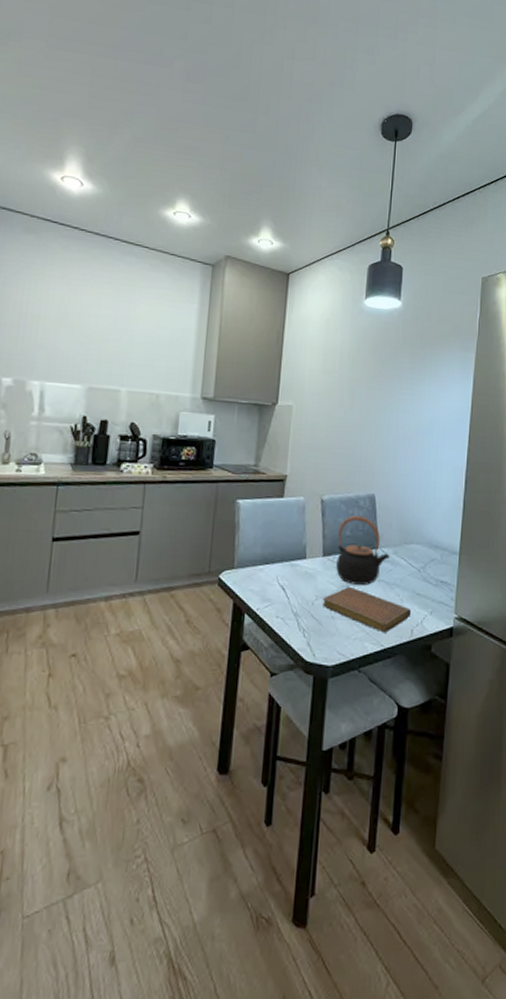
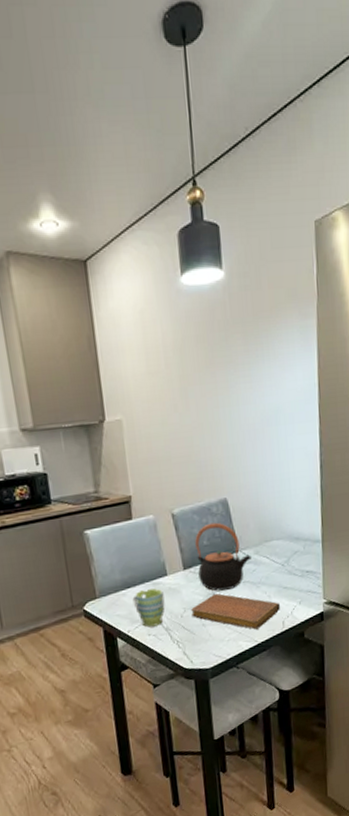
mug: none [268,568,299,609] -> present [132,588,166,627]

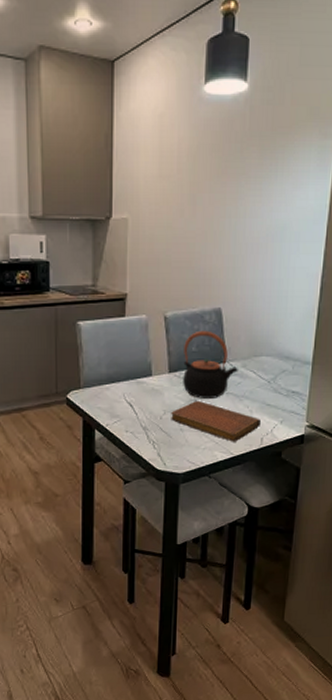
mug: present [132,588,166,627] -> none [115,386,146,424]

